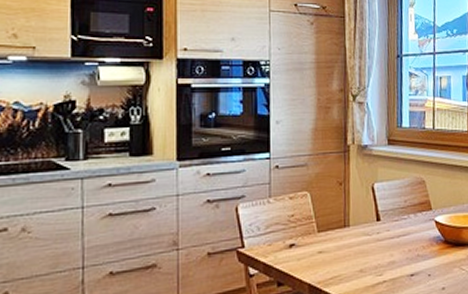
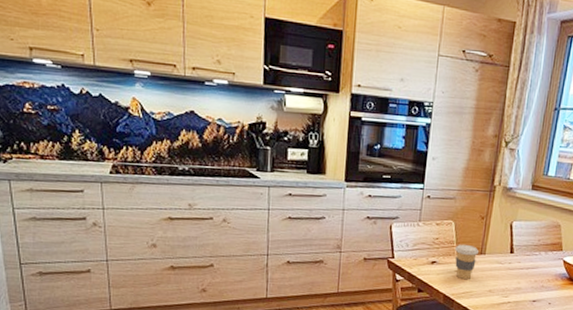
coffee cup: none [315,217,341,262] -> present [455,244,478,280]

